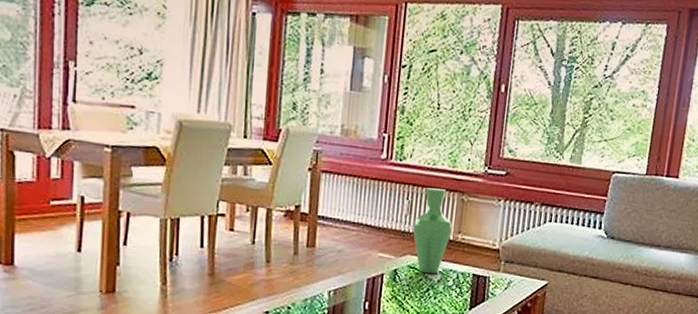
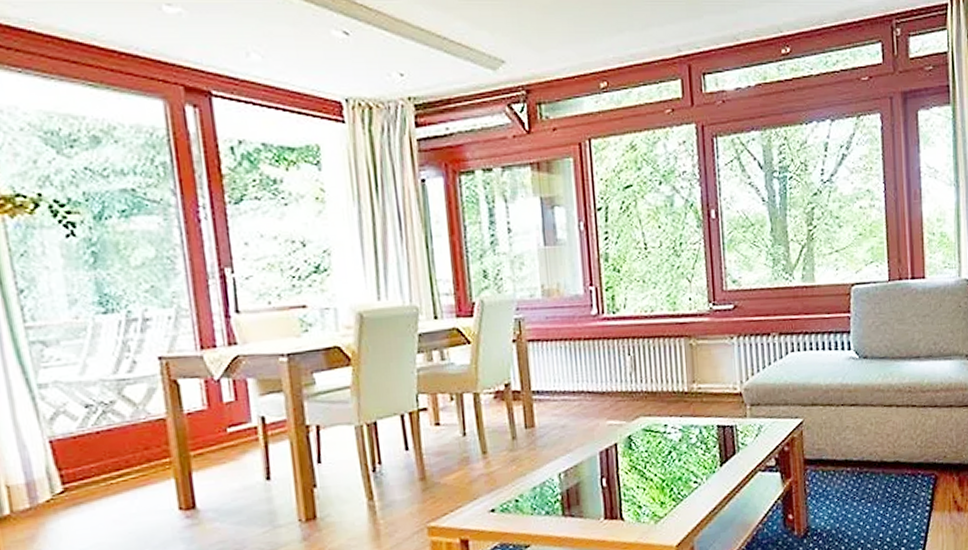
vase: present [413,188,452,274] -> none [641,336,685,435]

